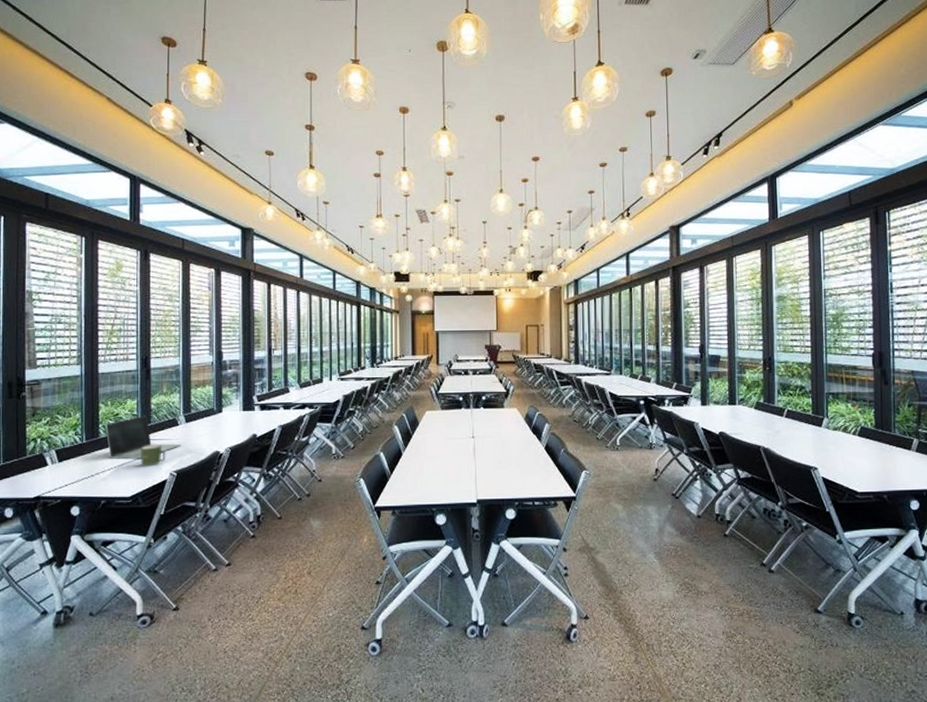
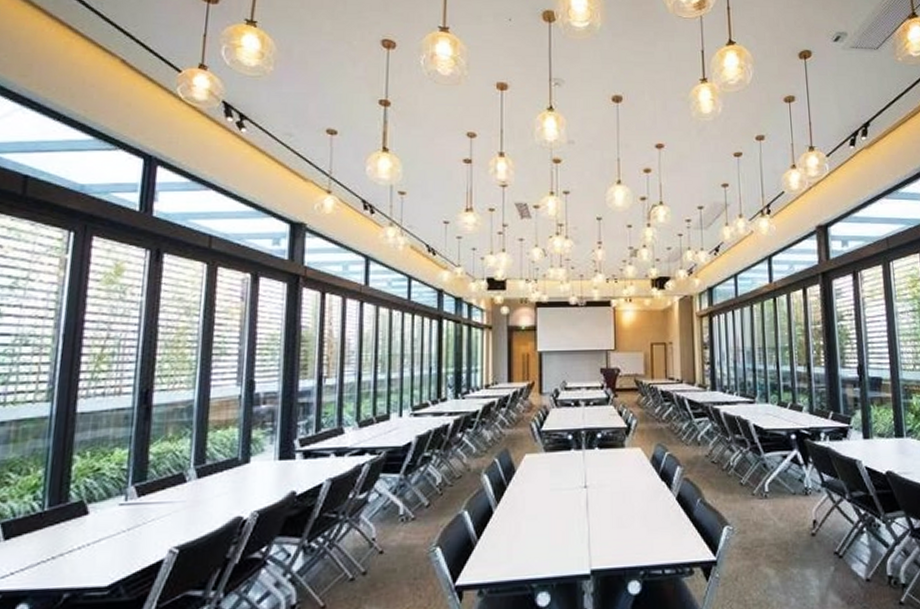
laptop: present [105,415,182,459] -> none [79,469,189,533]
mug: present [141,445,166,467] -> none [127,510,166,542]

